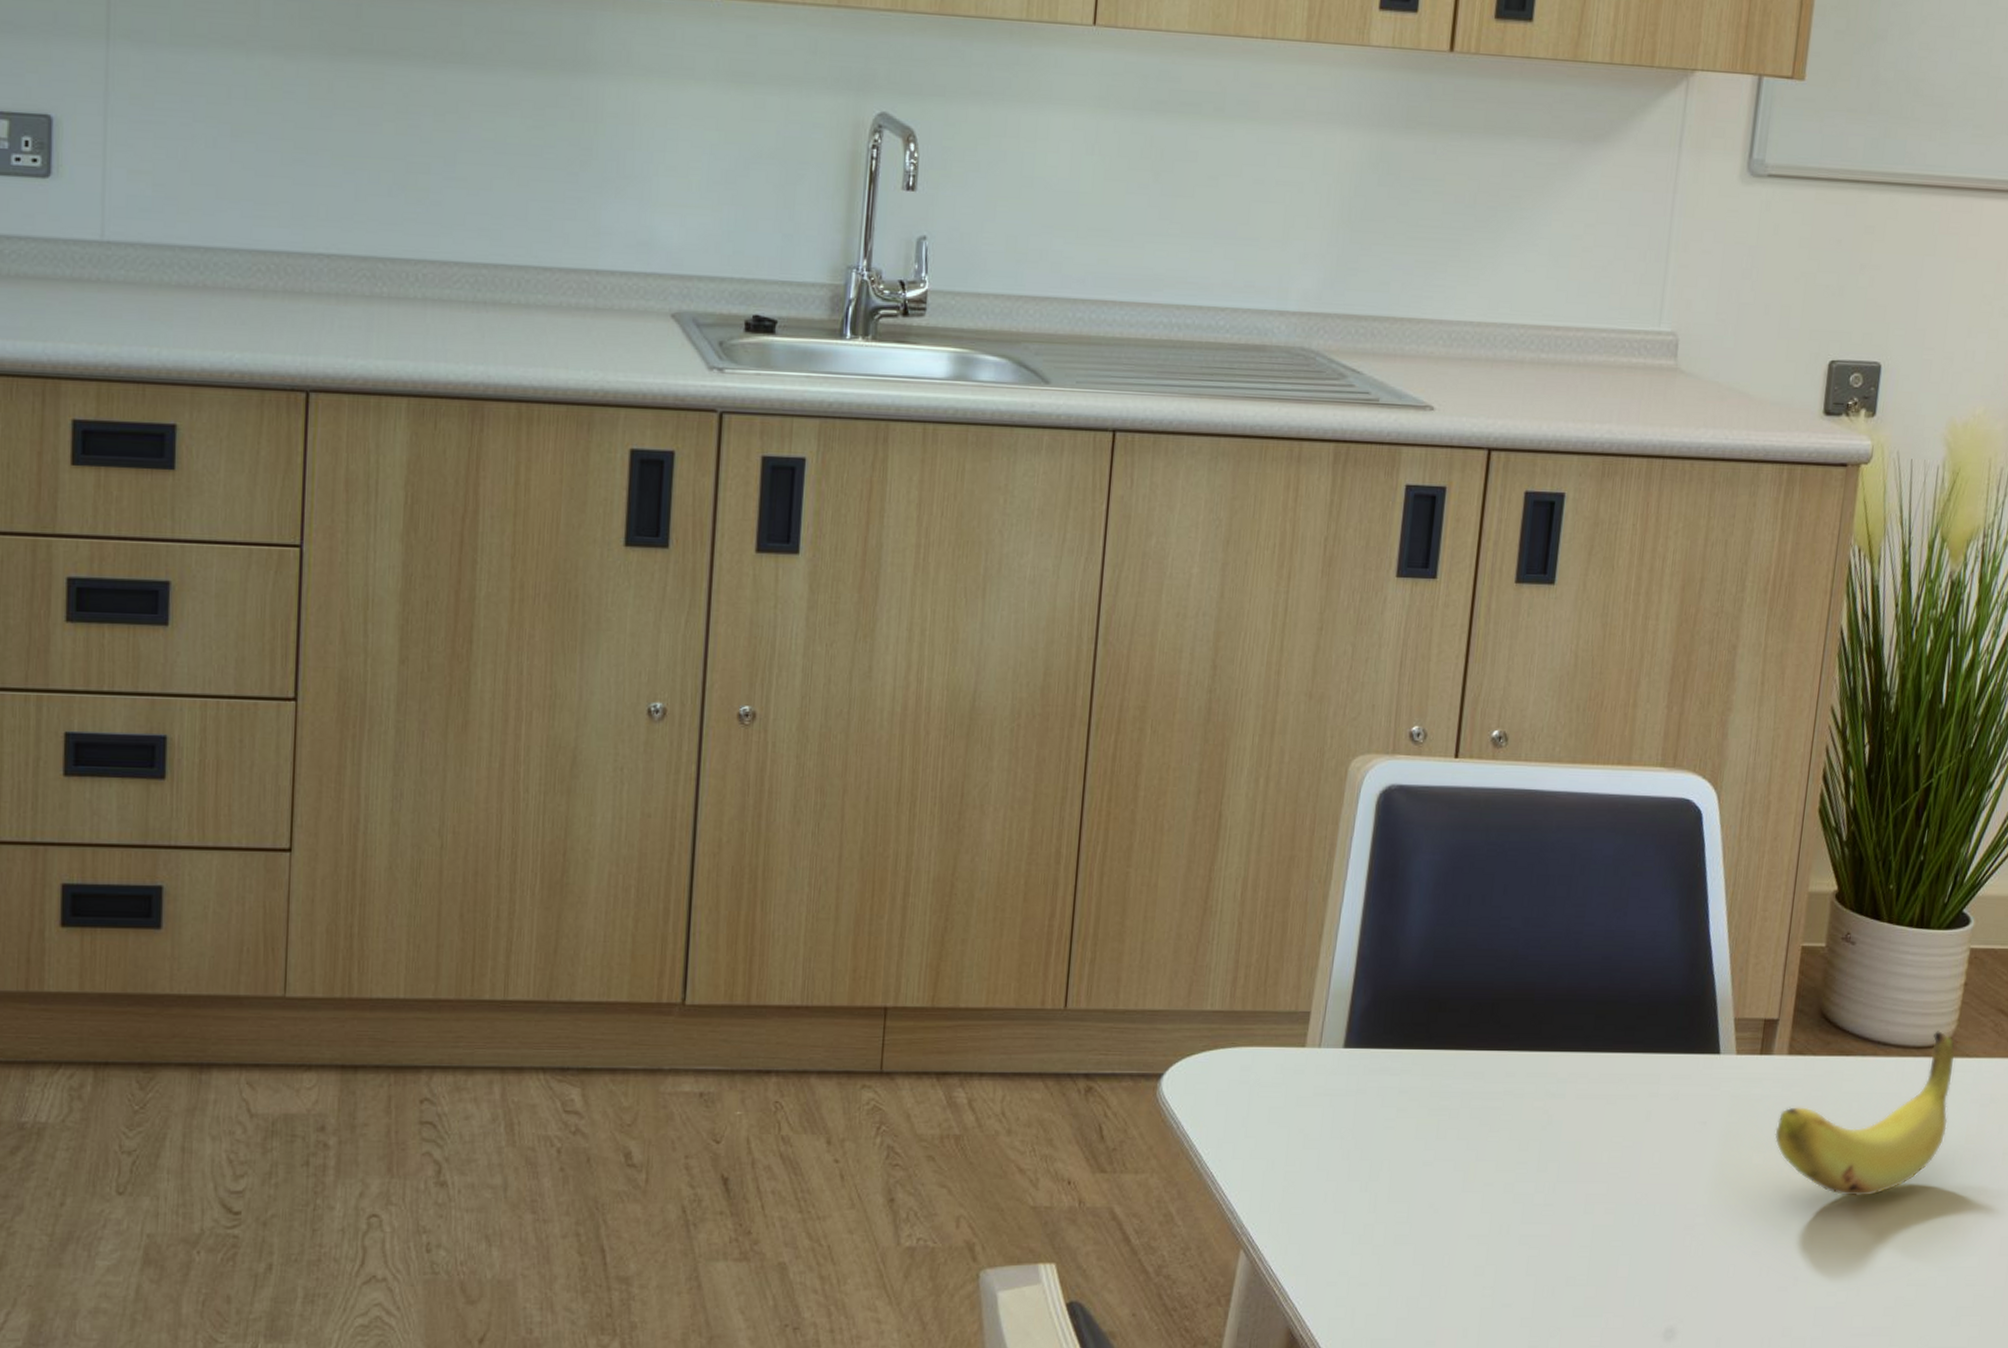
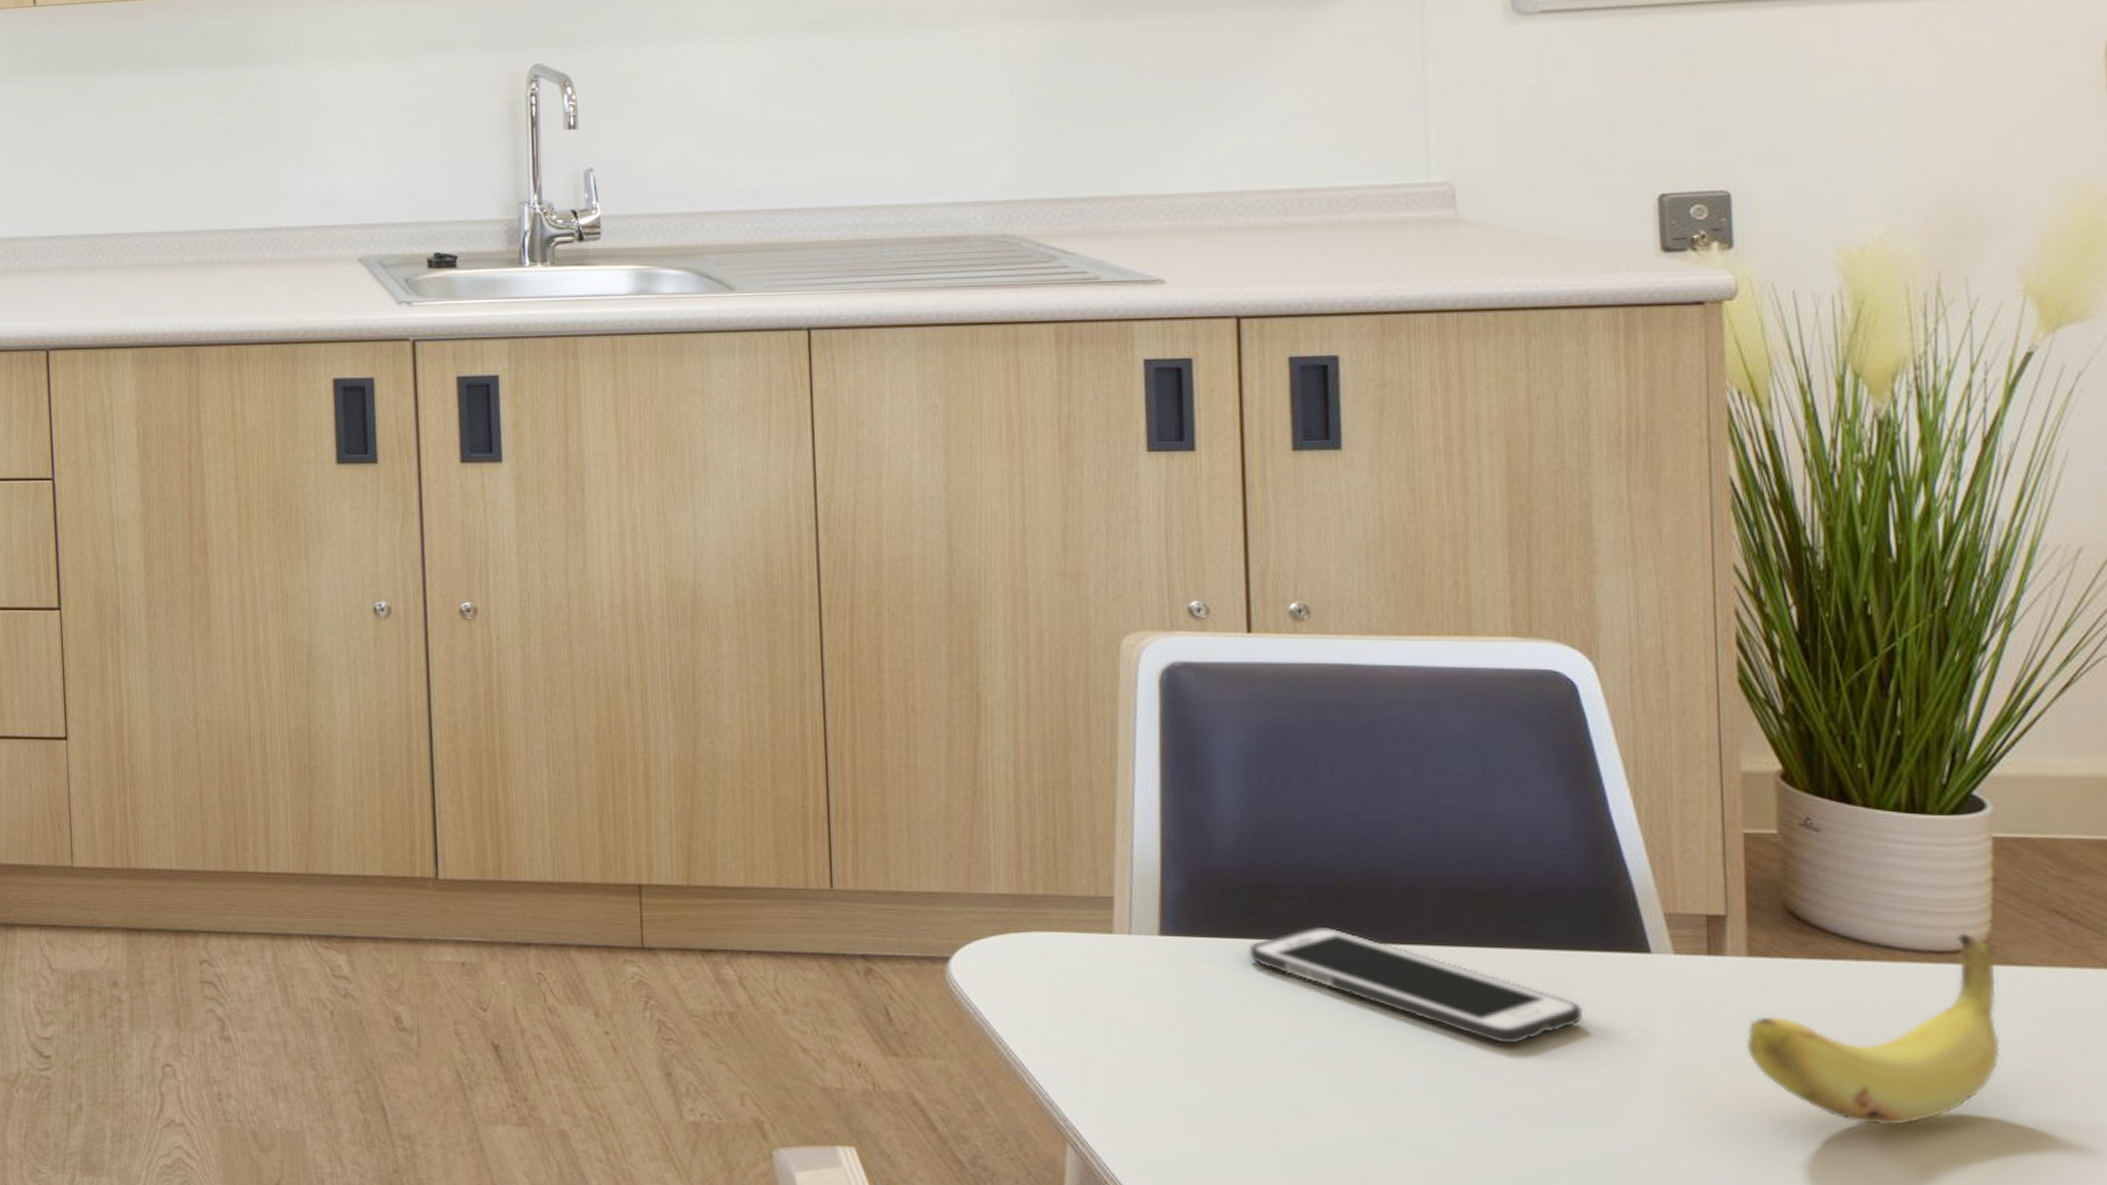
cell phone: none [1414,1036,1664,1139] -> present [1249,926,1584,1044]

